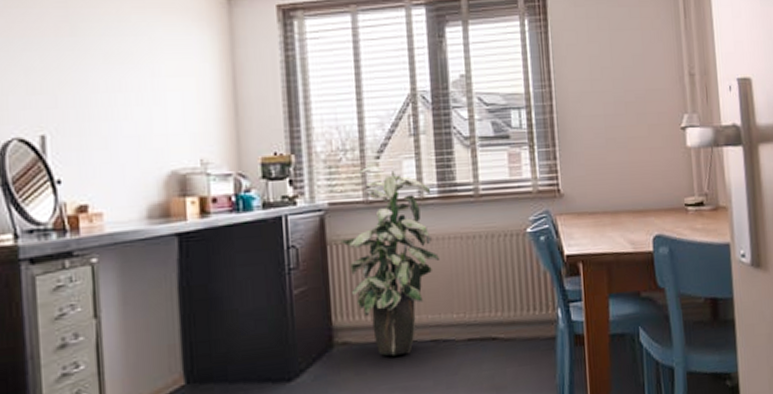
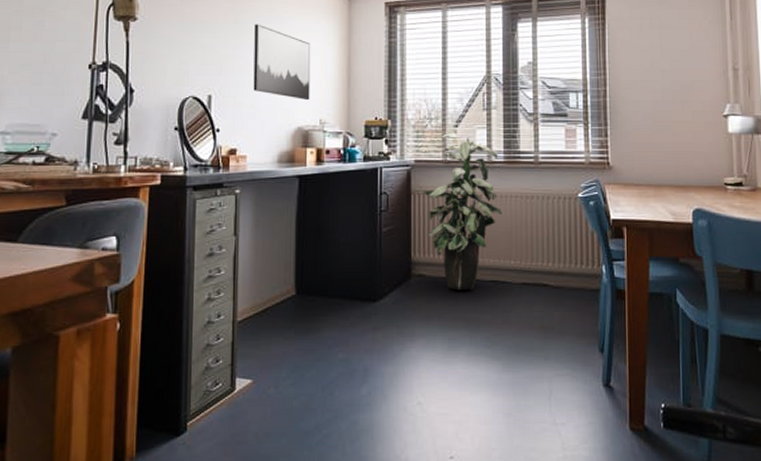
wall art: none [100,37,185,136] -> present [253,24,311,101]

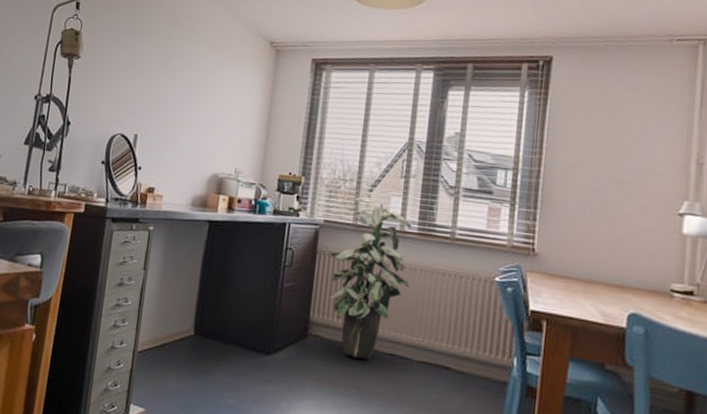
wall art: present [253,24,311,101] -> none [176,70,235,149]

